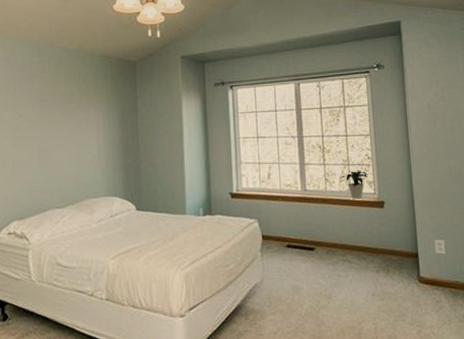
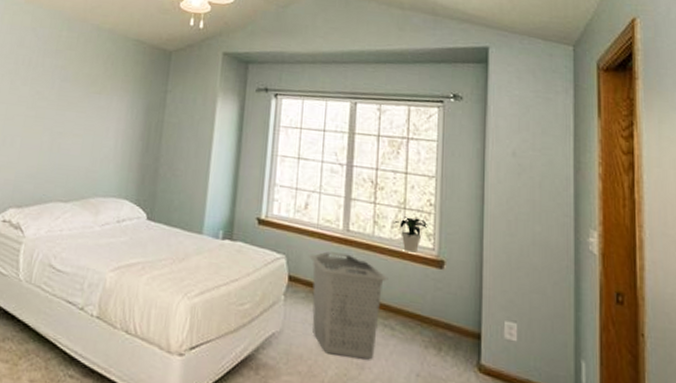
laundry basket: none [277,209,342,292] -> present [309,251,389,360]

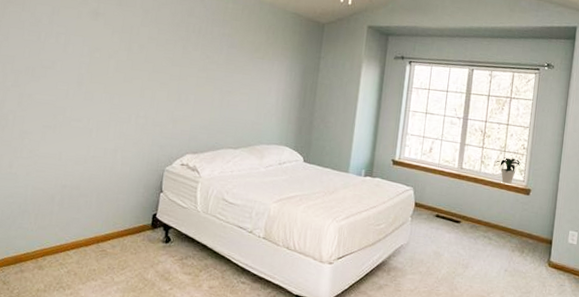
laundry basket: present [309,251,389,360] -> none [431,184,489,261]

